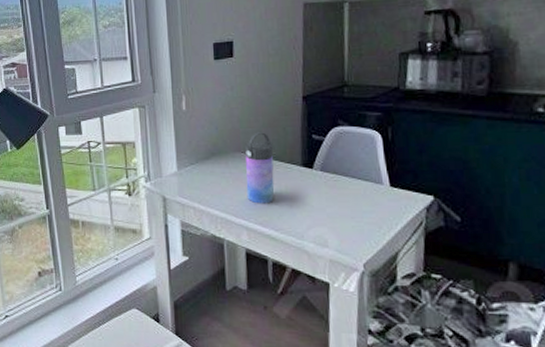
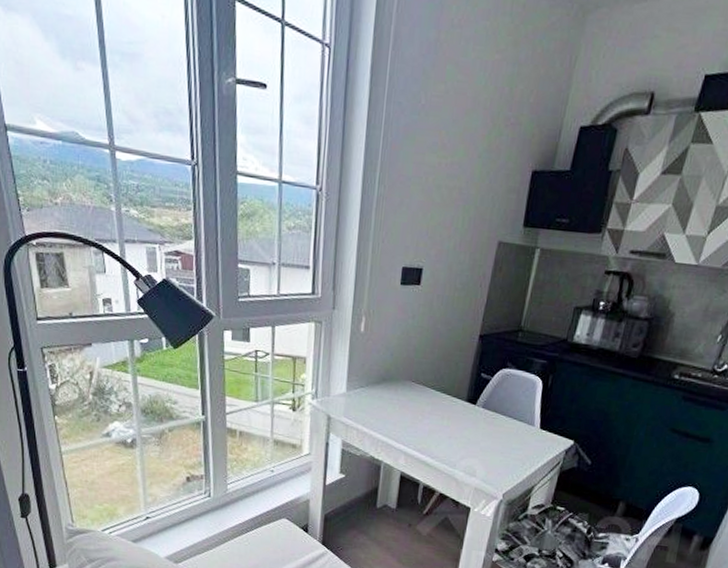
water bottle: present [245,132,275,204] -> none [410,364,443,433]

